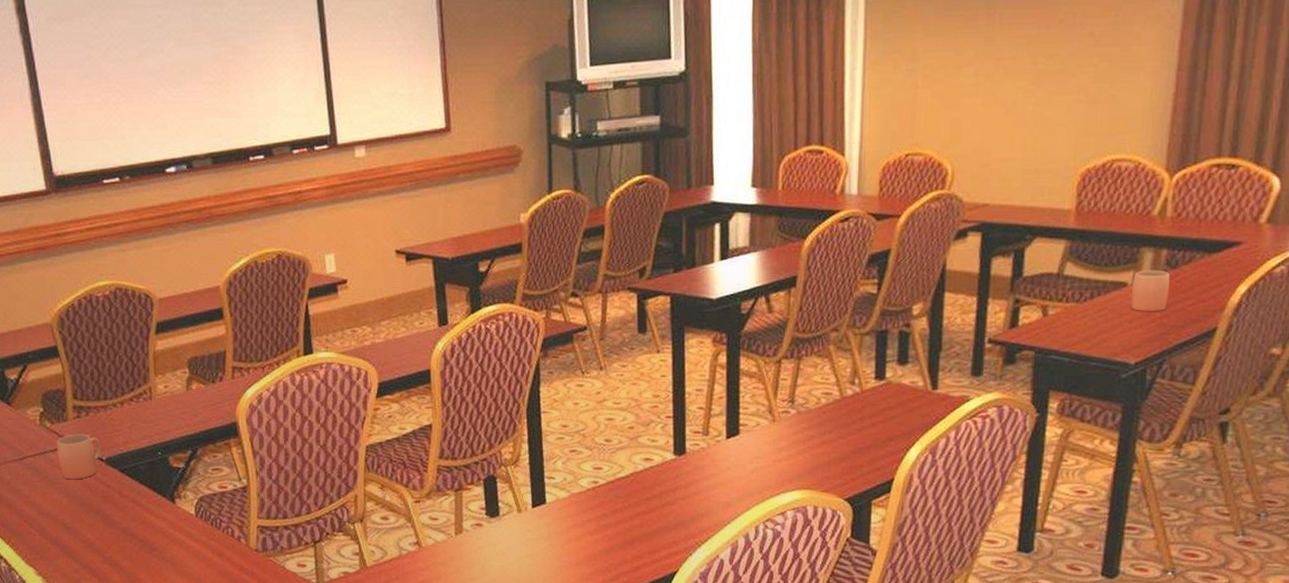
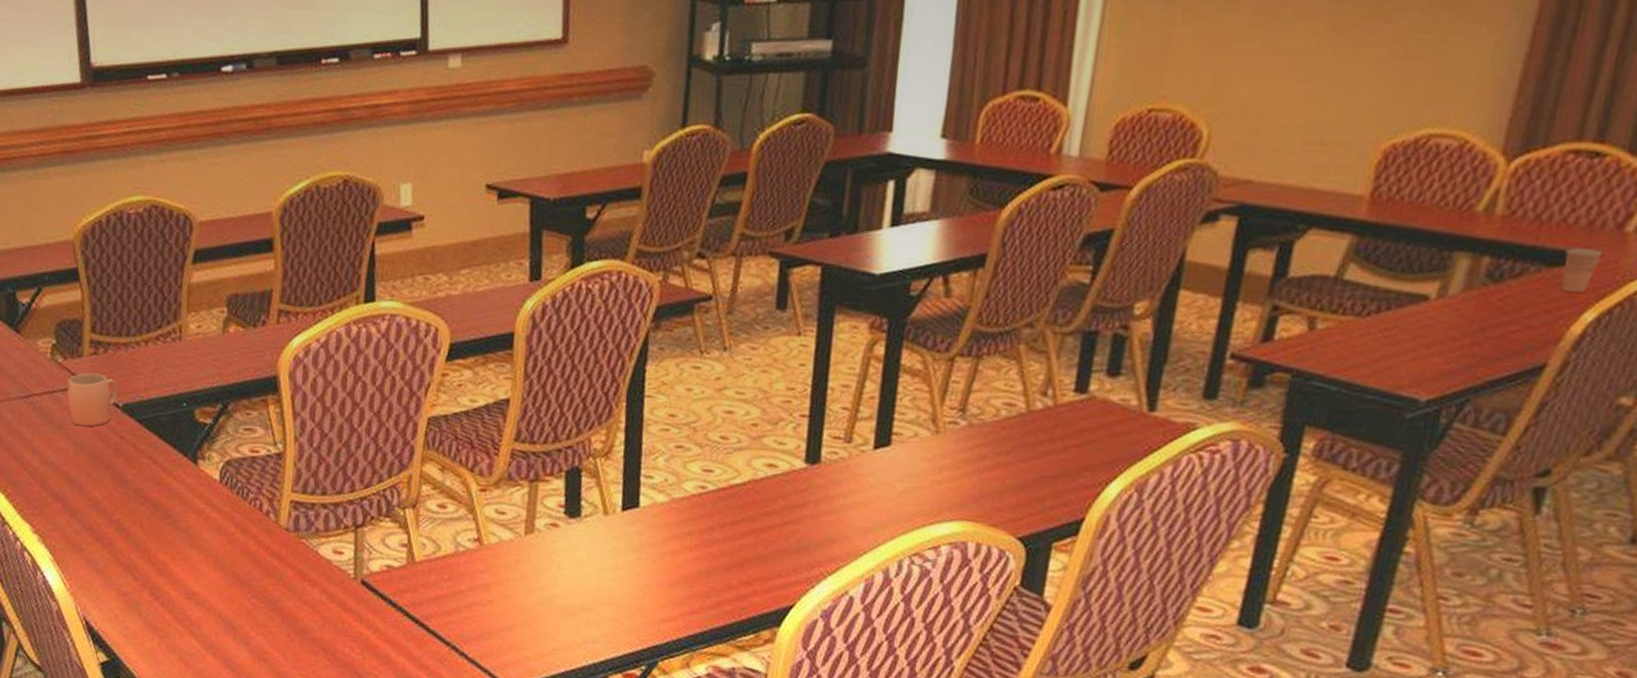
mug: present [1130,270,1171,312] -> none [1429,281,1490,338]
cup: none [1220,238,1247,272] -> present [1561,248,1604,294]

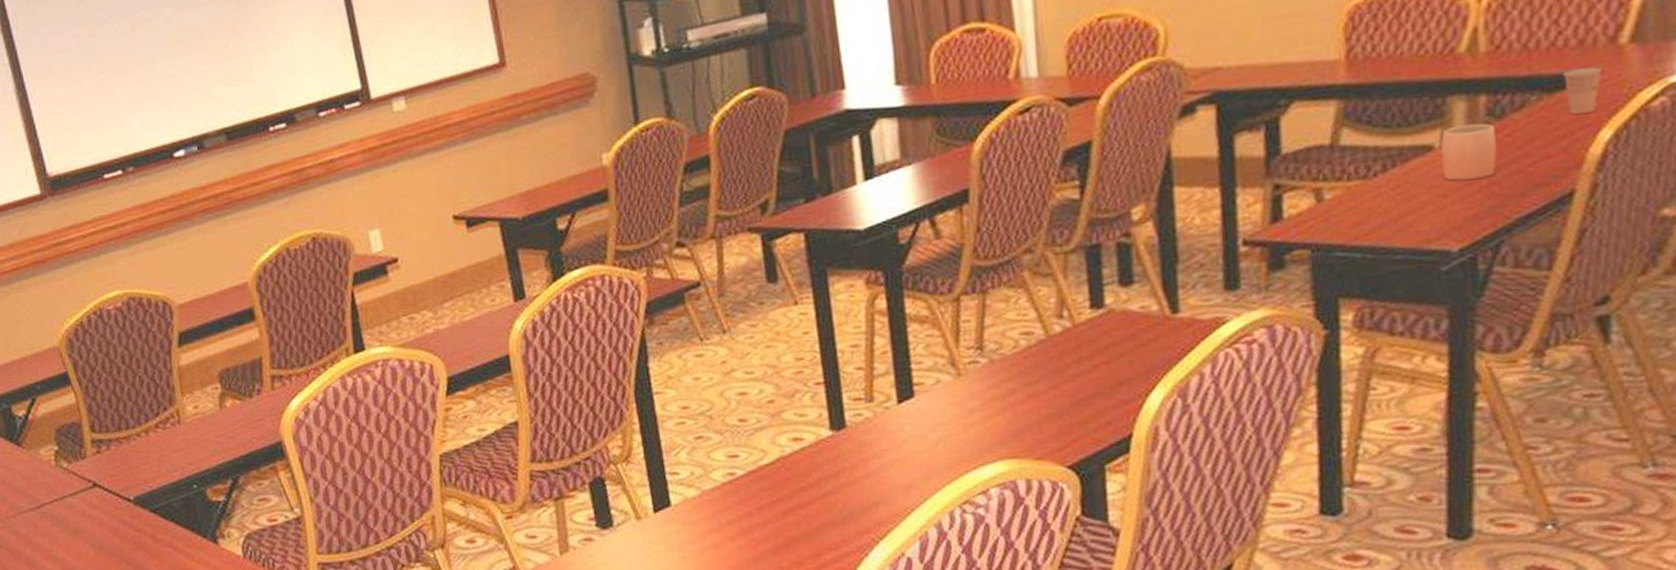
mug: present [67,373,118,427] -> none [76,471,128,527]
mug: none [1429,281,1490,338] -> present [1440,123,1498,182]

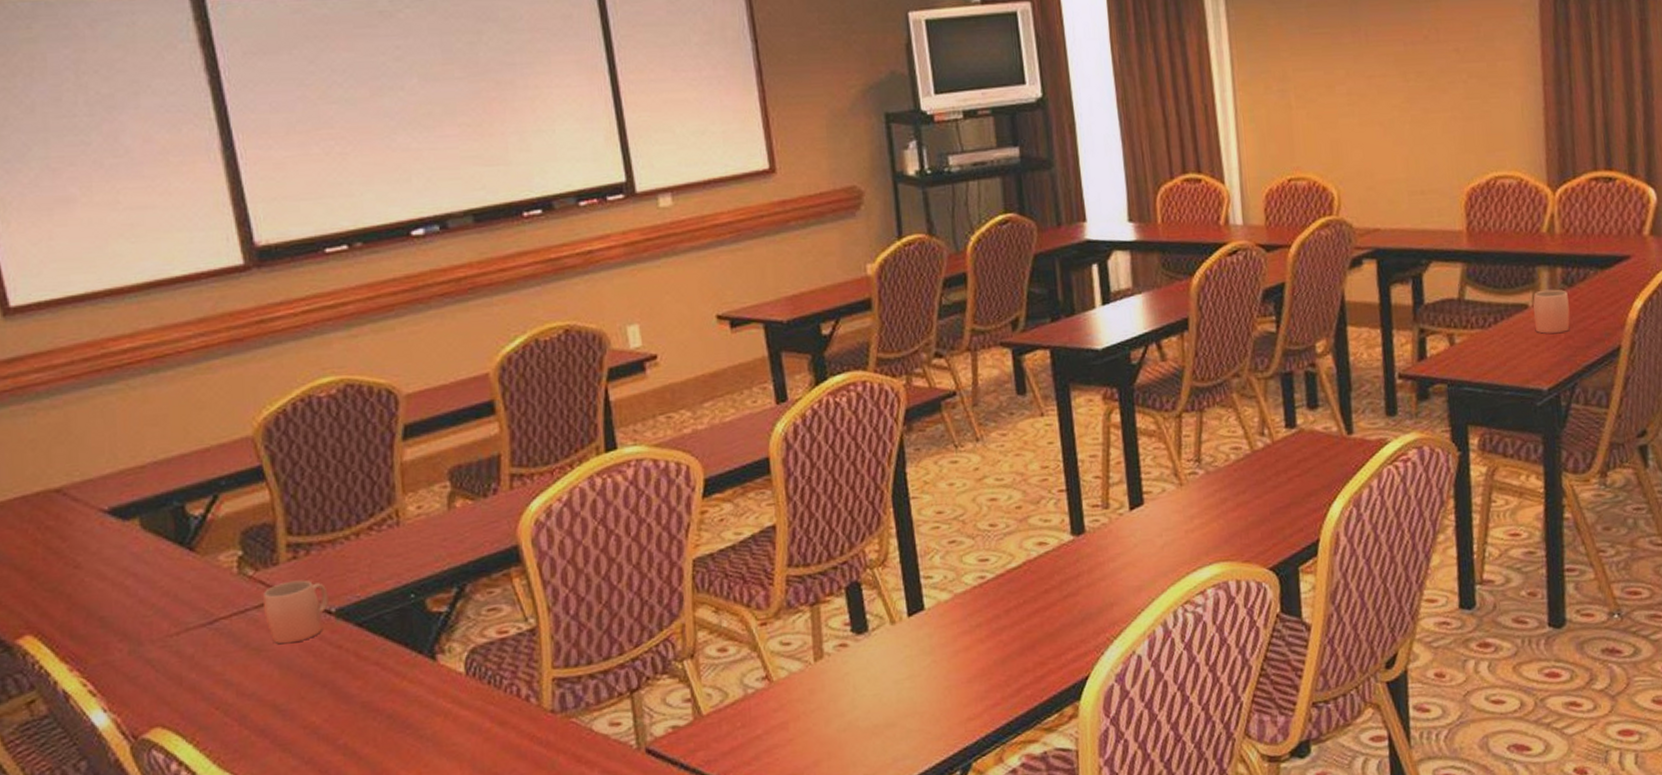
mug: none [76,471,128,527] -> present [263,579,329,645]
cup: present [1563,67,1603,115] -> none [1610,252,1634,288]

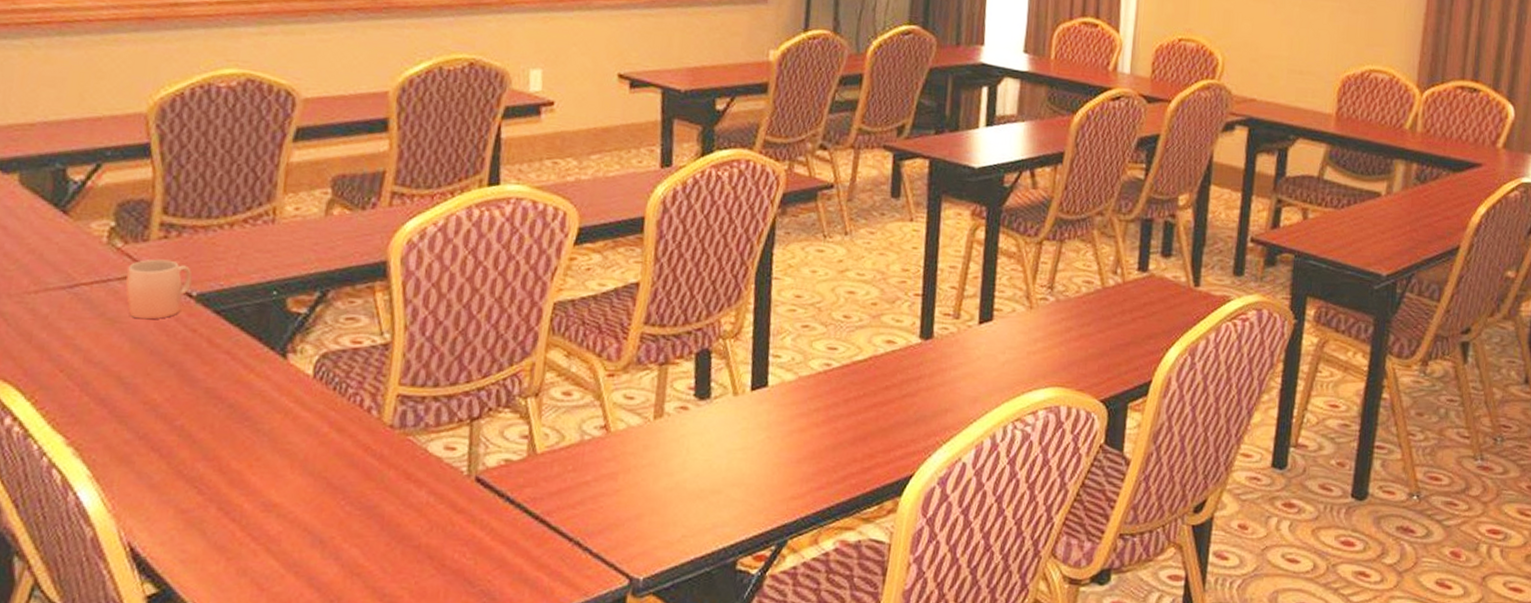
mug: present [1532,289,1571,335] -> none [1383,182,1420,226]

